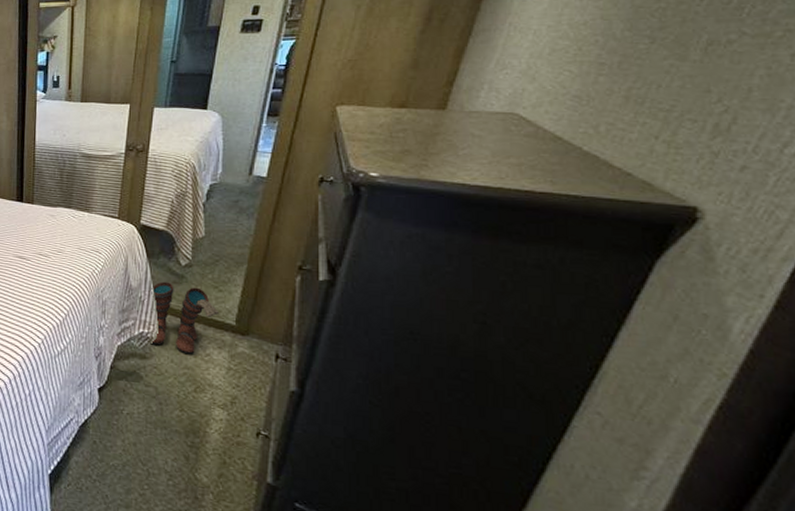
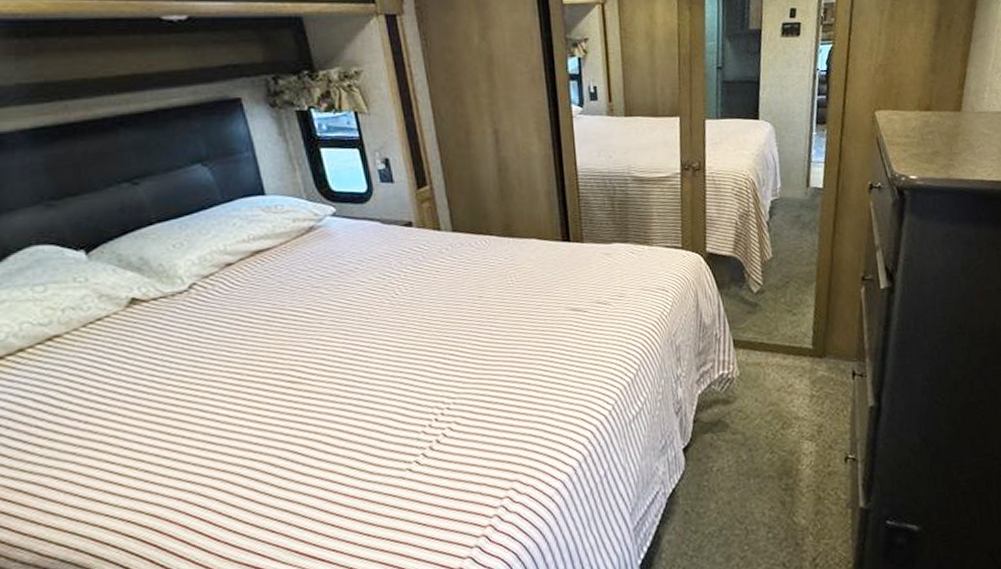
boots: present [150,281,220,354] -> none [726,313,797,389]

